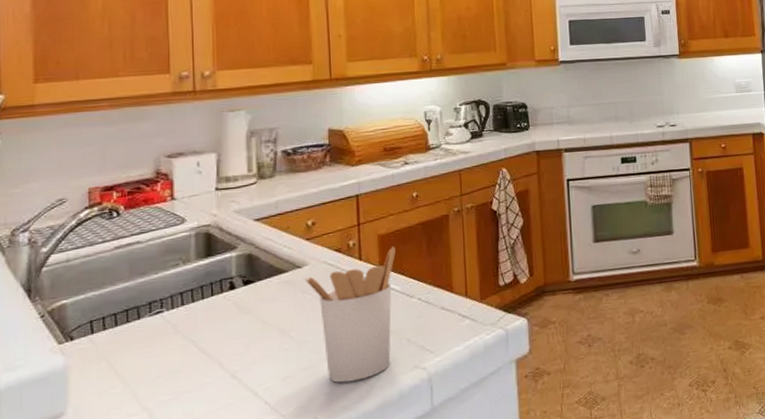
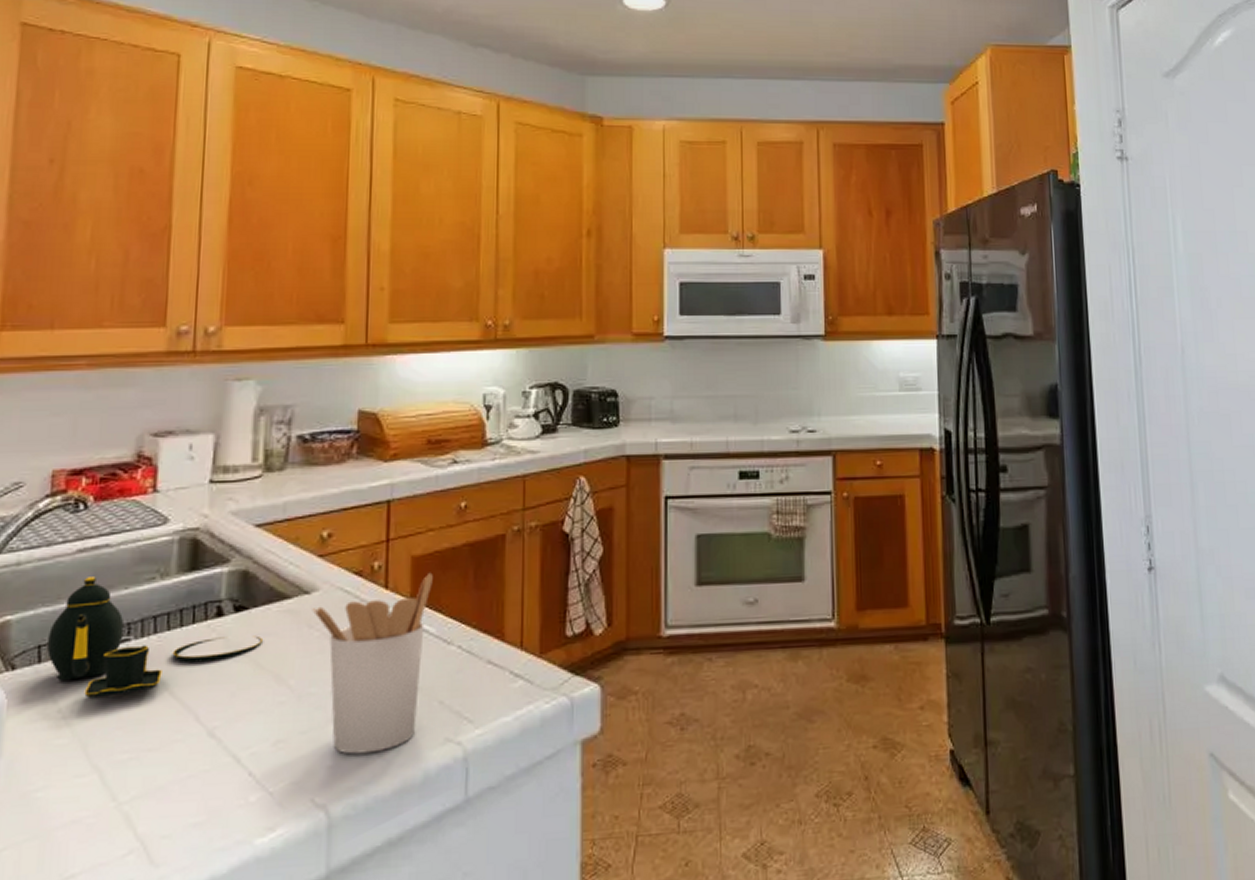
teapot: none [98,266,267,358] -> present [47,577,262,700]

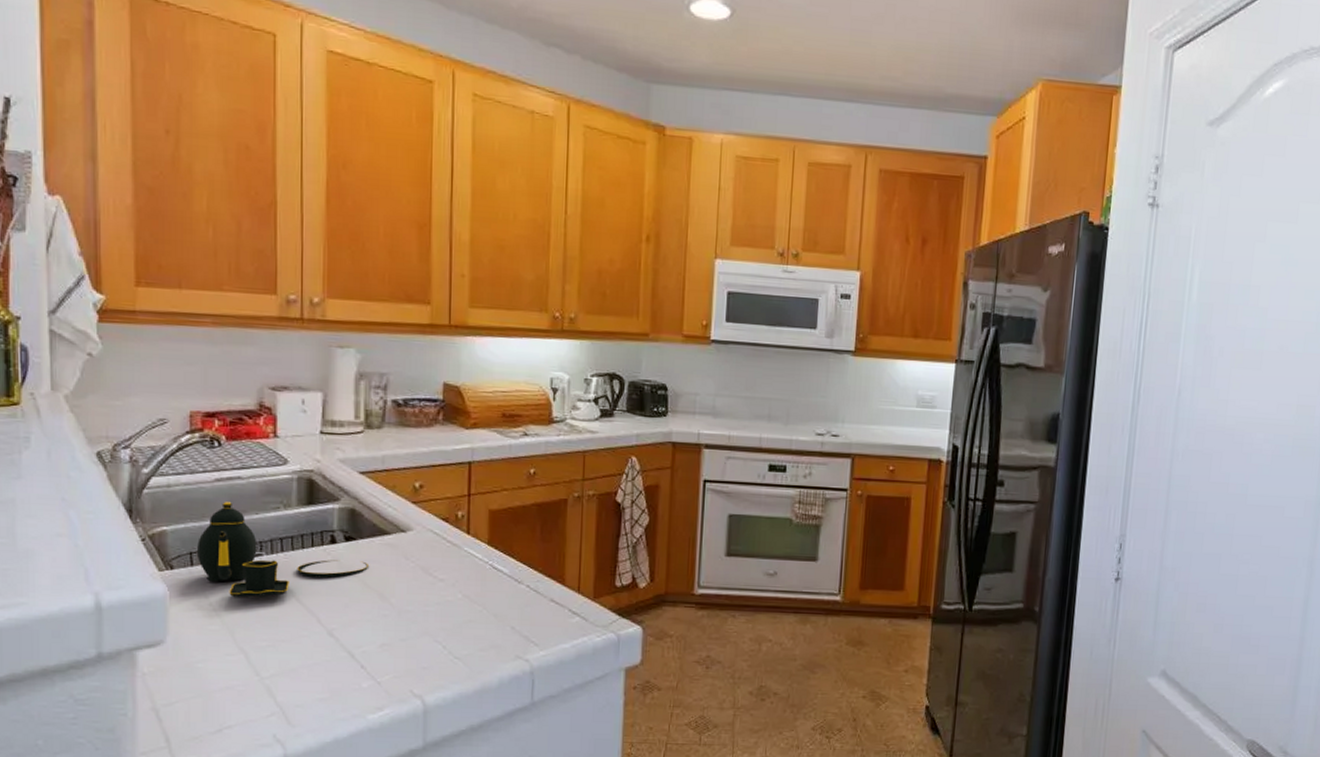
utensil holder: present [312,572,433,755] -> none [408,524,507,661]

